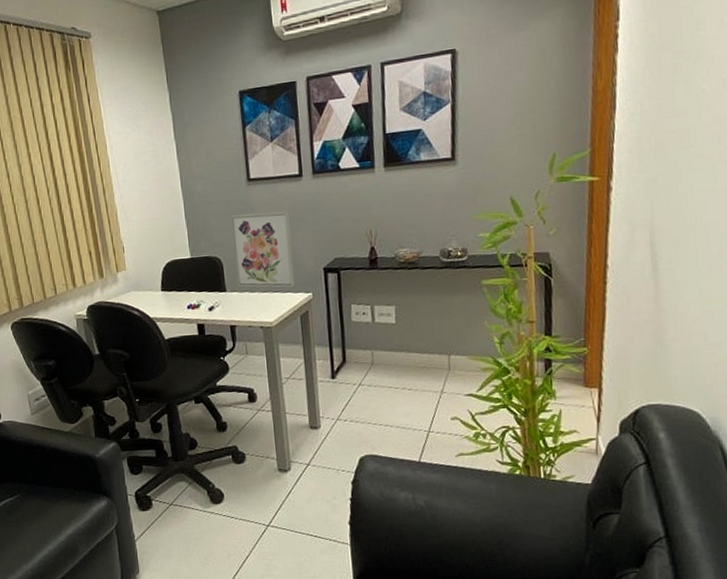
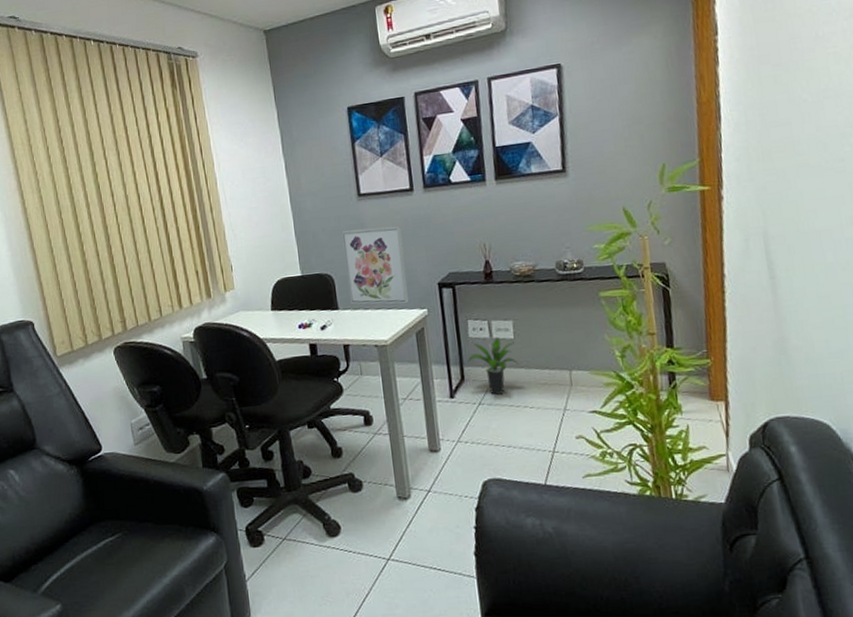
potted plant: none [349,322,399,377] -> present [467,338,518,396]

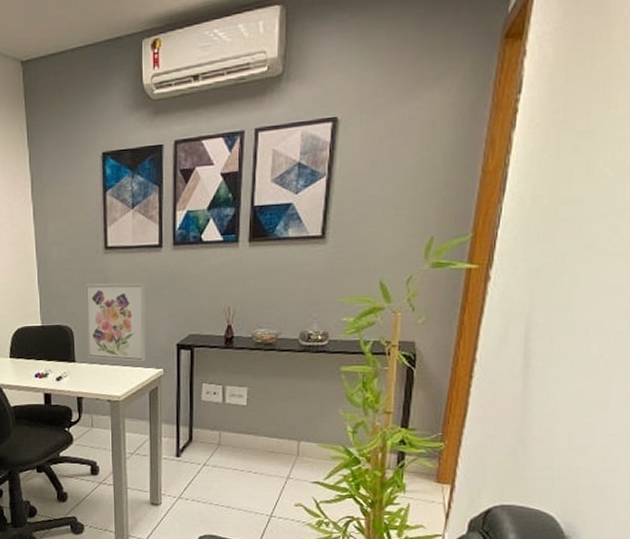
potted plant: present [467,338,518,396] -> none [197,403,248,459]

